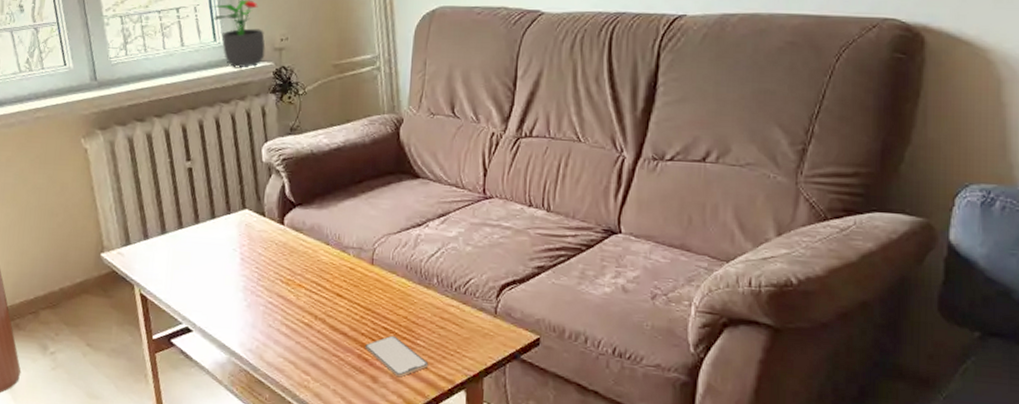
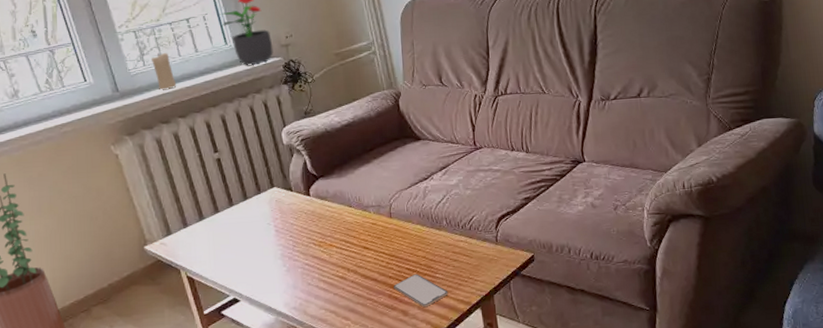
candle: none [134,42,157,85] -> present [151,52,177,90]

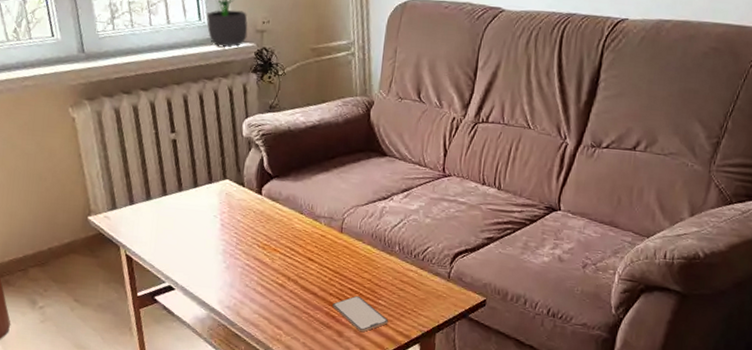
candle: present [151,52,177,90] -> none [121,18,144,59]

